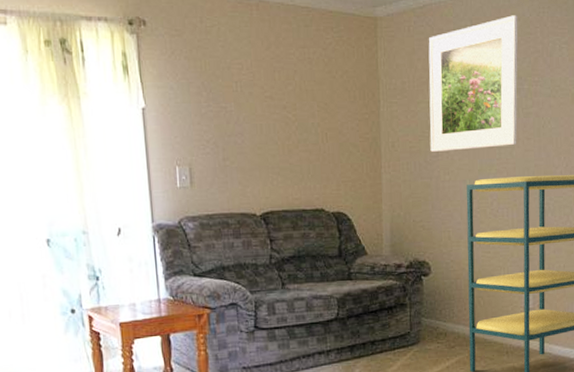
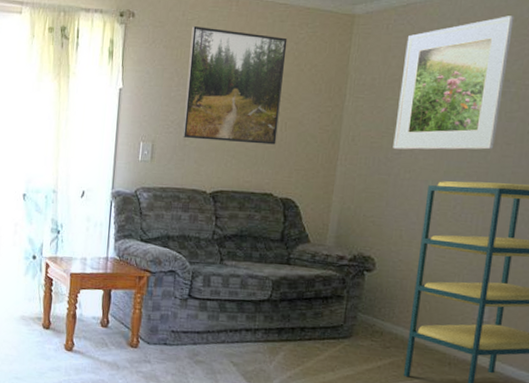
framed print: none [213,34,320,159] -> present [182,26,288,145]

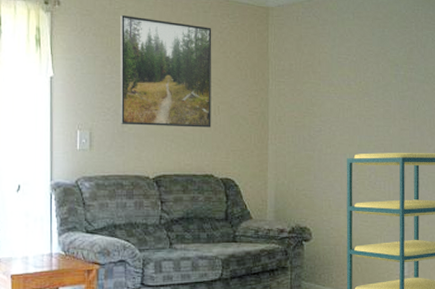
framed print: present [393,16,514,150] -> none [313,11,395,127]

